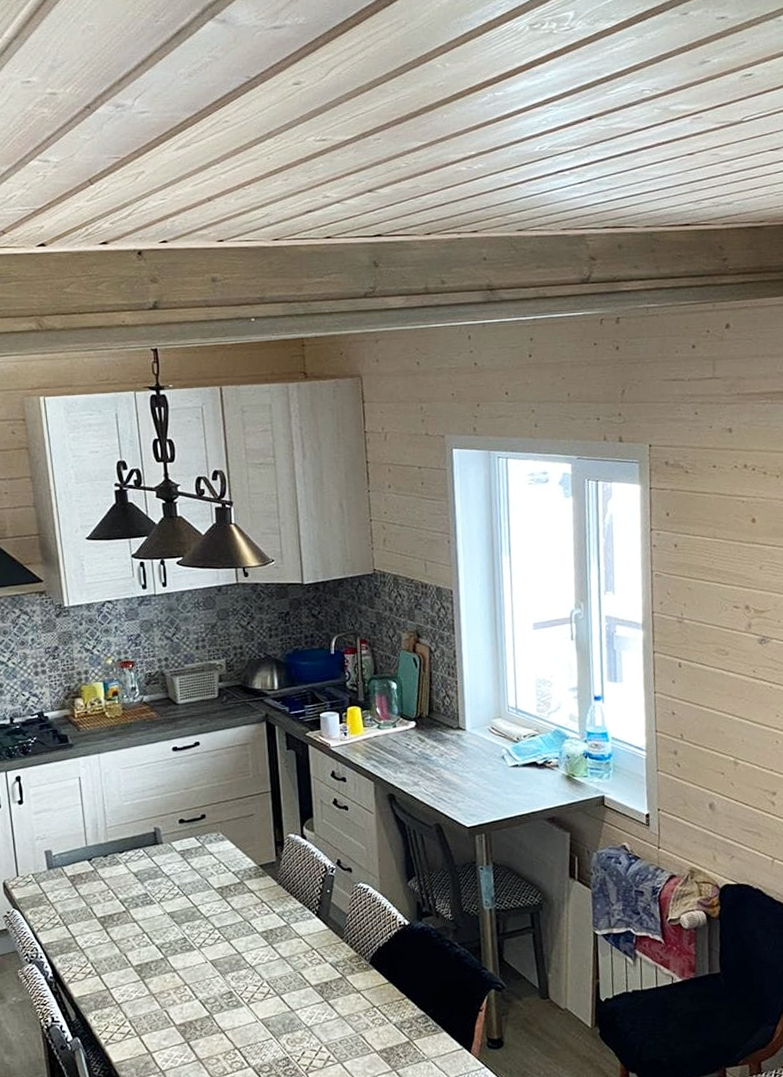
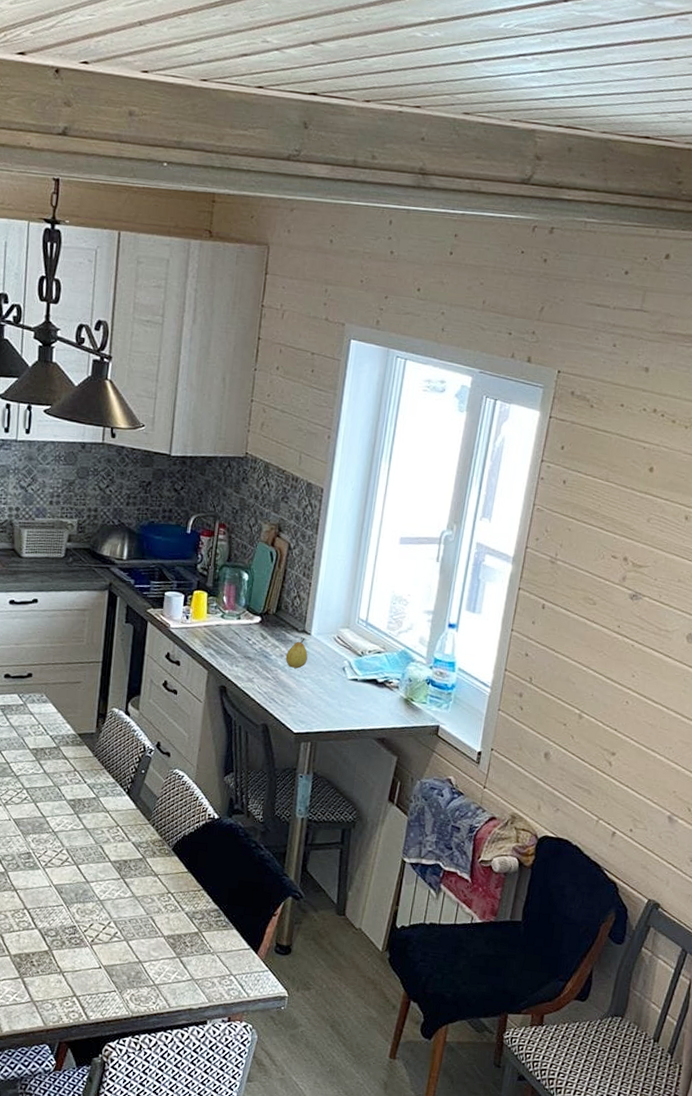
fruit: none [445,735,467,765] -> present [285,638,308,669]

